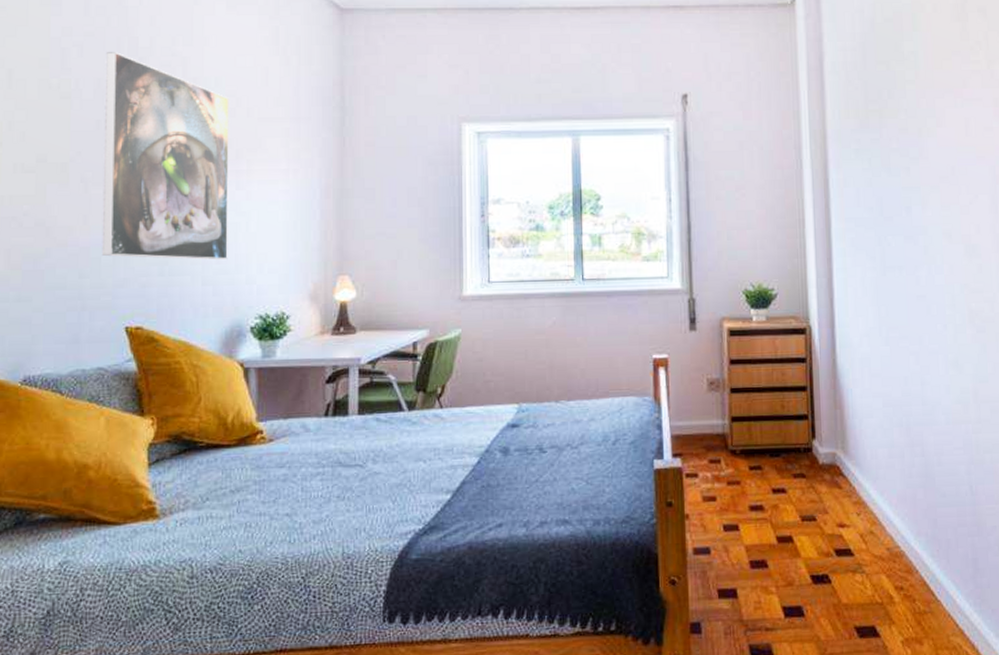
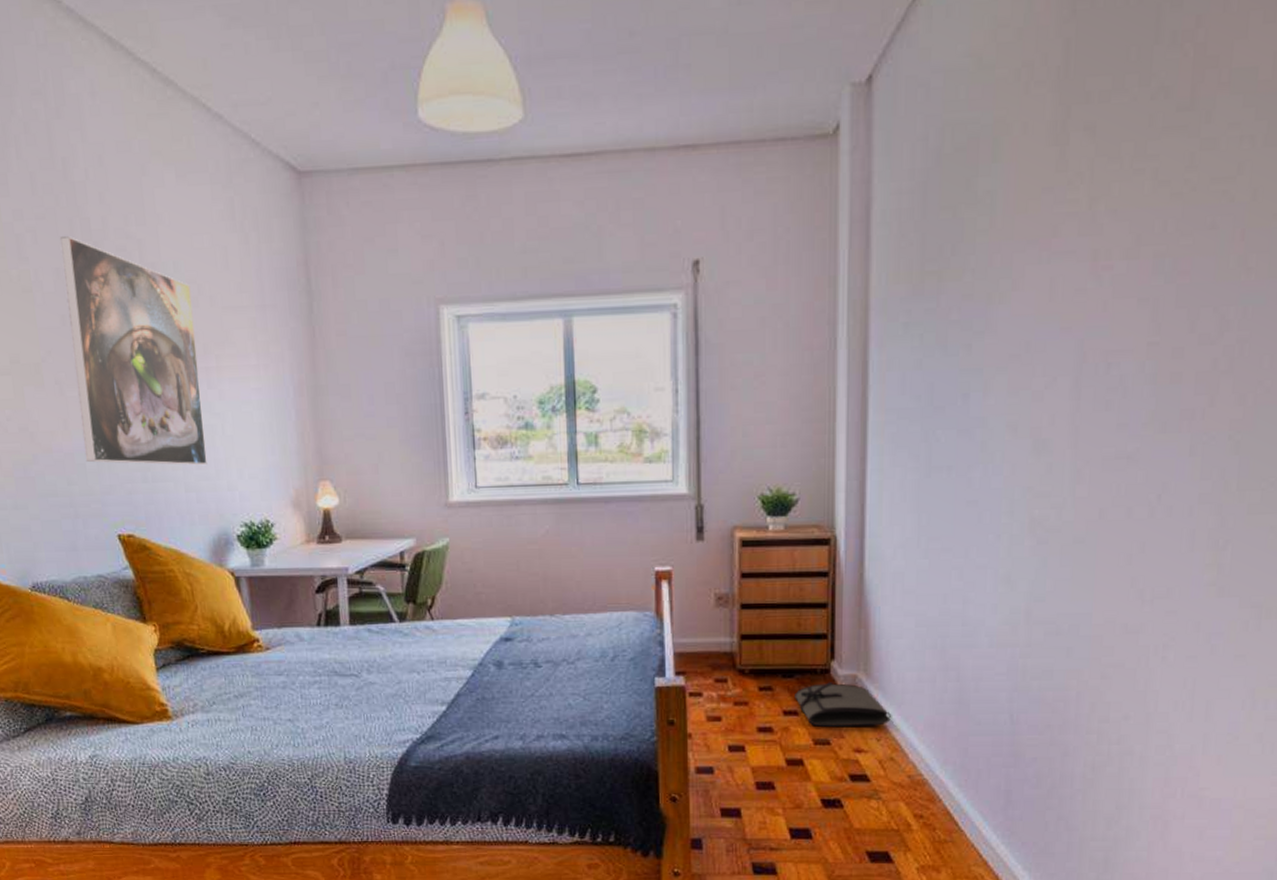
tool roll: none [782,460,869,503] -> present [795,682,892,727]

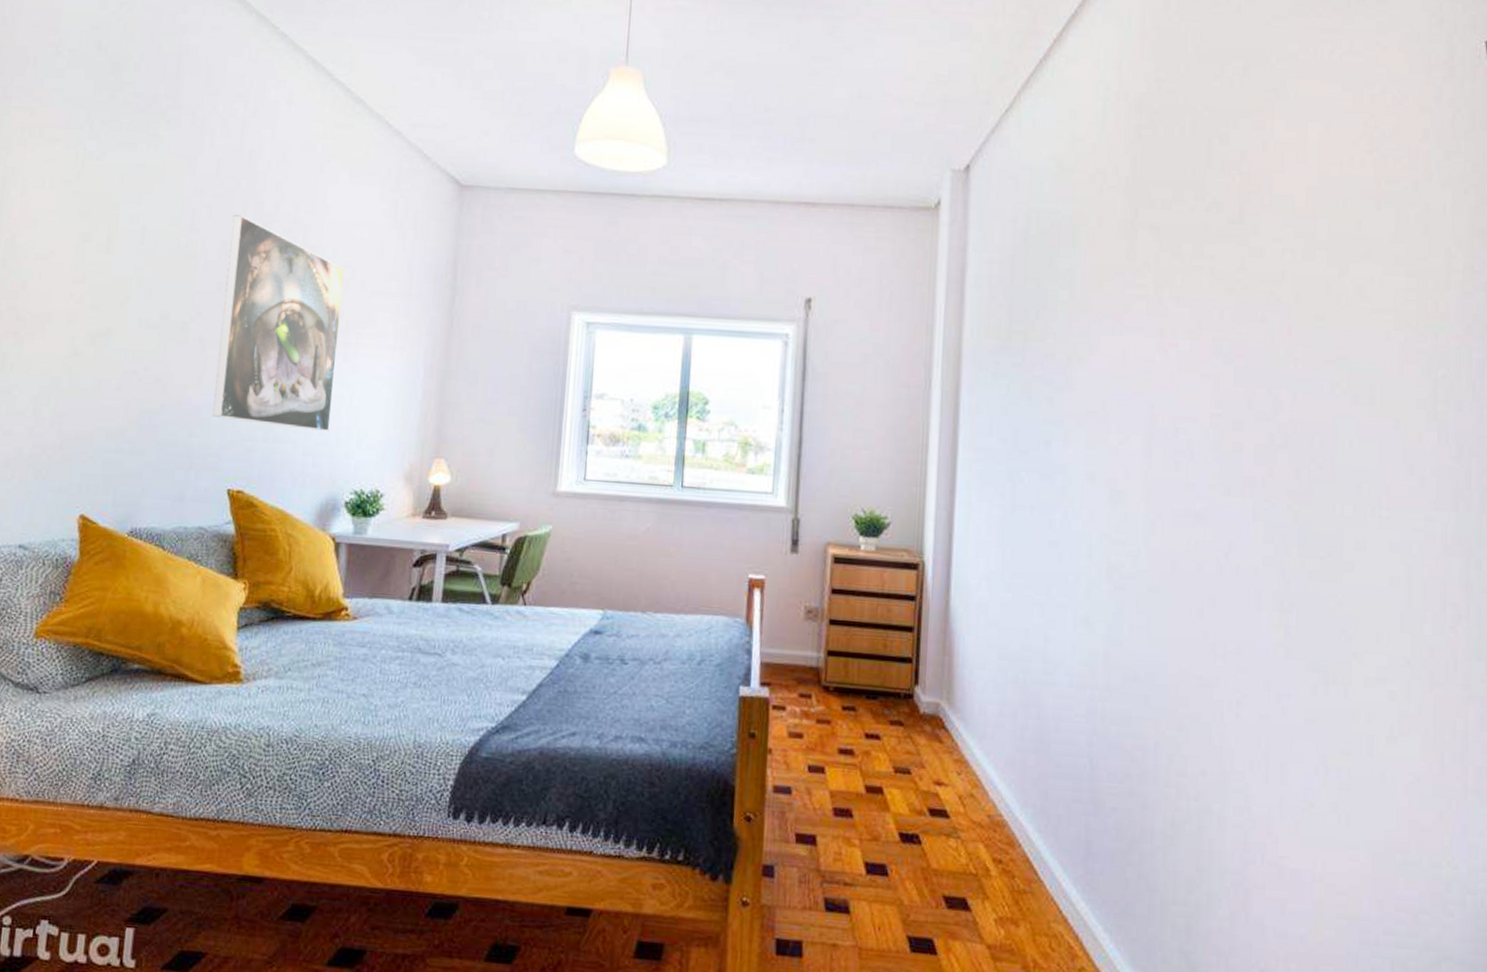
tool roll: present [795,682,892,727] -> none [877,708,973,759]

